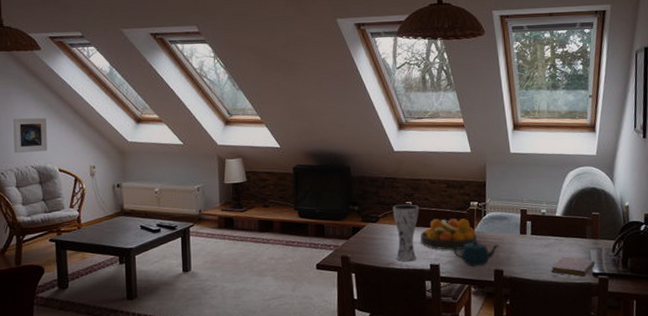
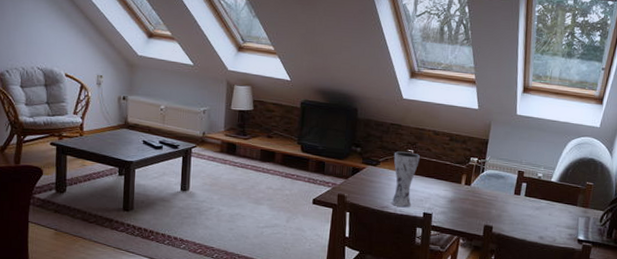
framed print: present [13,117,47,153] -> none [21,16,57,54]
fruit bowl: present [420,218,478,250] -> none [417,170,473,202]
teapot: present [453,240,499,266] -> none [447,195,492,220]
notebook: present [551,256,596,277] -> none [538,220,582,243]

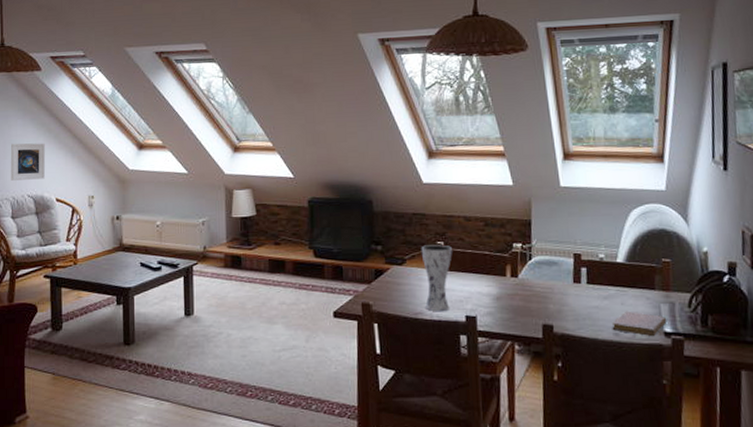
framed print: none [21,16,57,54] -> present [11,143,45,181]
notebook: none [538,220,582,243] -> present [612,311,667,337]

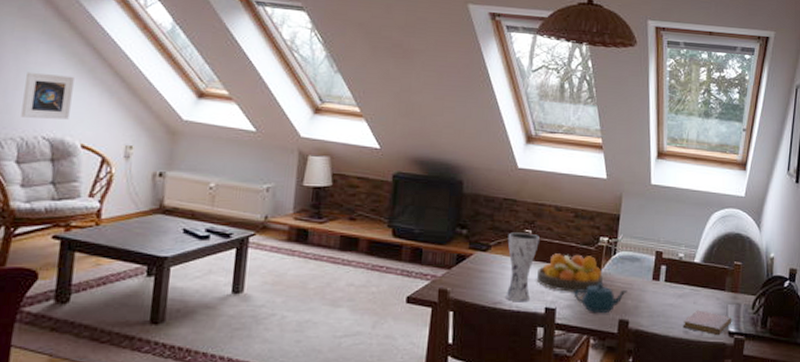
fruit bowl: none [454,262,522,300] -> present [537,253,604,292]
teapot: none [492,289,548,320] -> present [574,283,627,314]

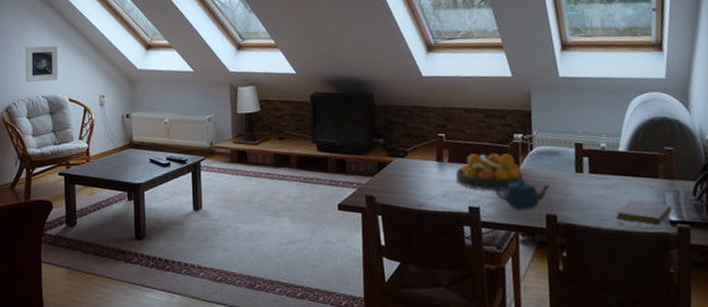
vase: present [505,232,539,303] -> none [422,136,454,203]

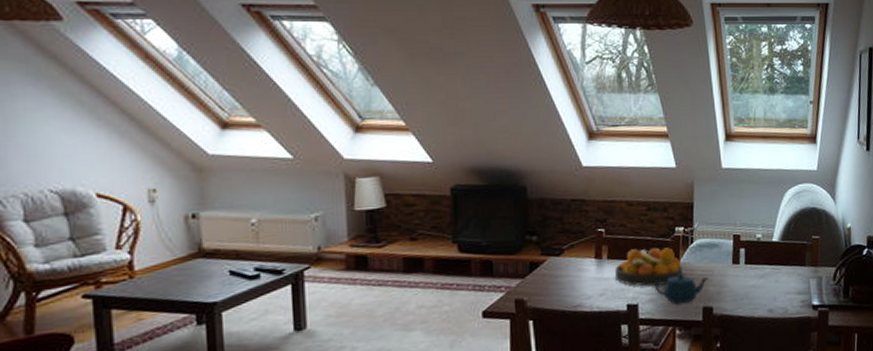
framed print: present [26,45,58,82] -> none [17,119,76,171]
notebook: present [616,199,672,226] -> none [766,287,815,311]

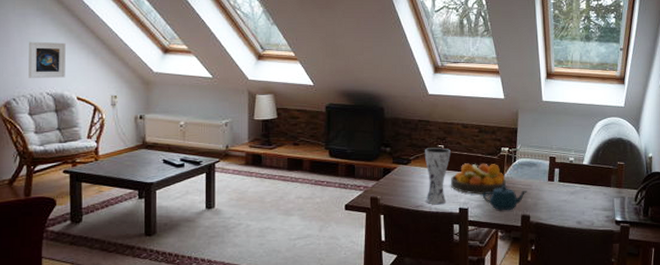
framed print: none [17,119,76,171] -> present [28,41,66,78]
vase: none [580,232,614,303] -> present [424,147,451,205]

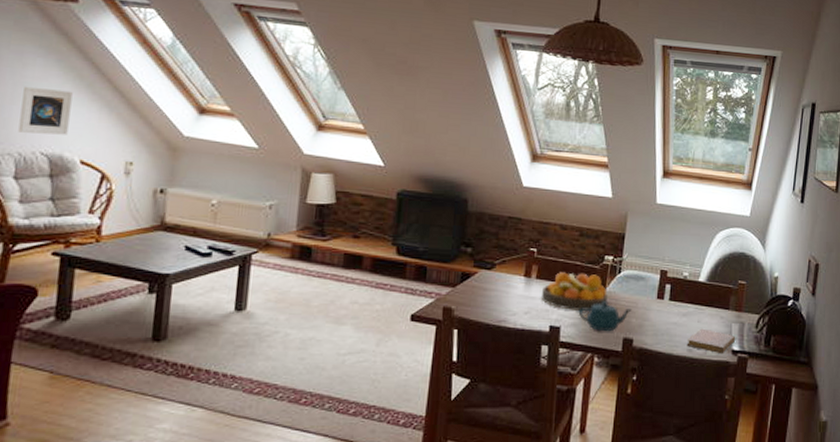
vase: present [424,147,451,205] -> none [510,251,544,321]
notebook: none [576,204,618,225] -> present [686,328,736,354]

